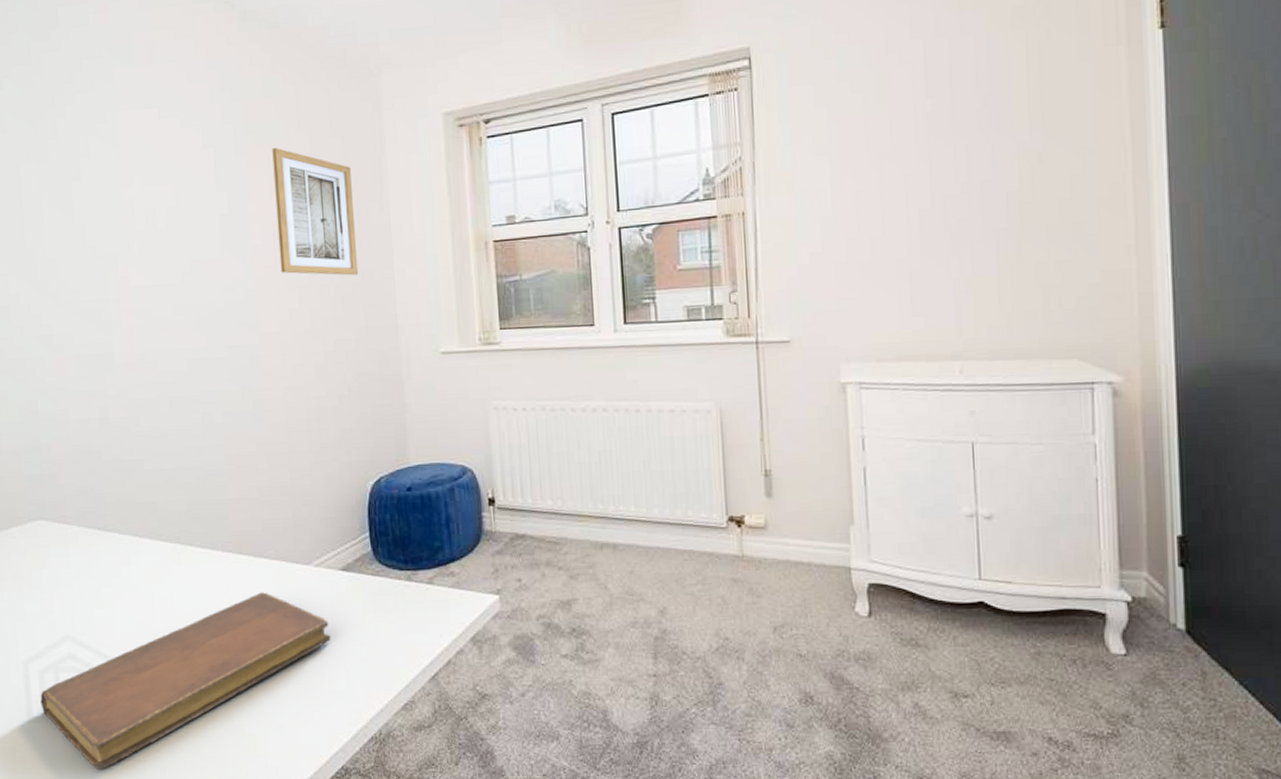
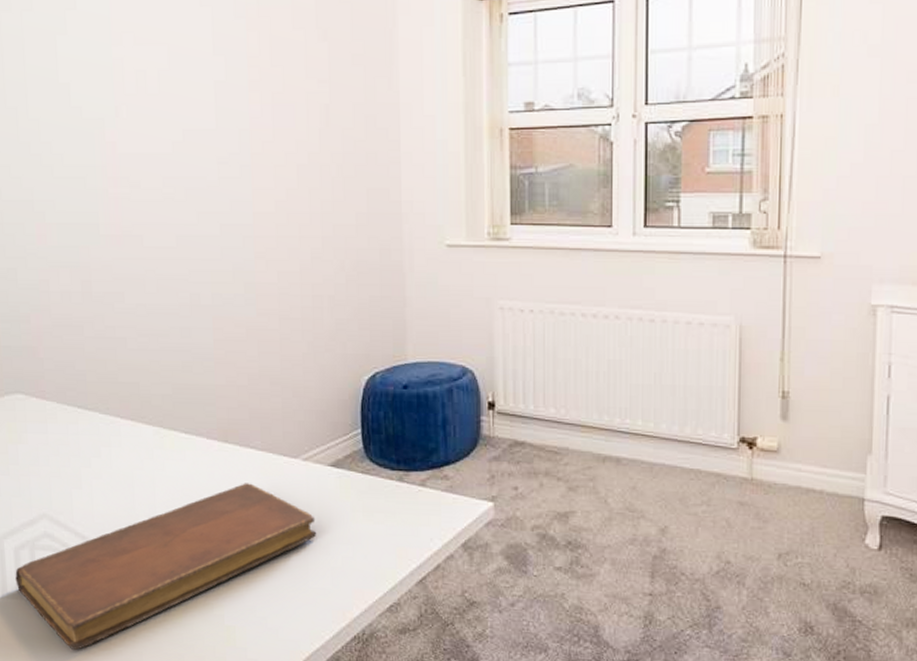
wall art: present [272,148,359,276] -> none [274,12,363,156]

